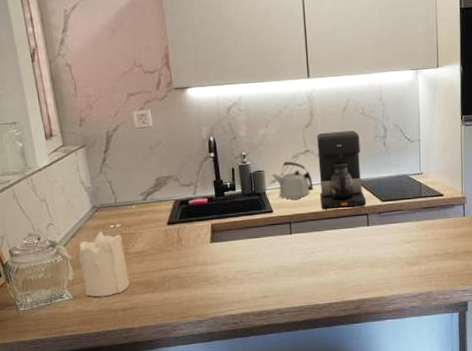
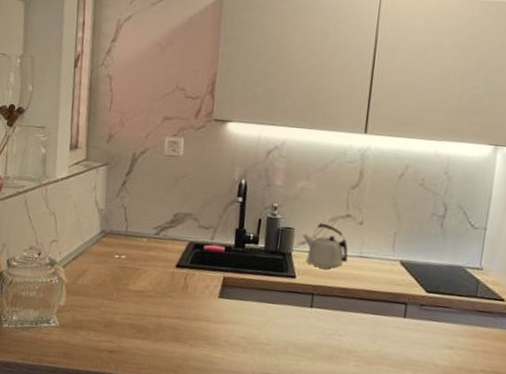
candle: present [79,231,130,297] -> none [73,259,125,333]
coffee maker: present [317,130,366,210] -> none [352,198,414,294]

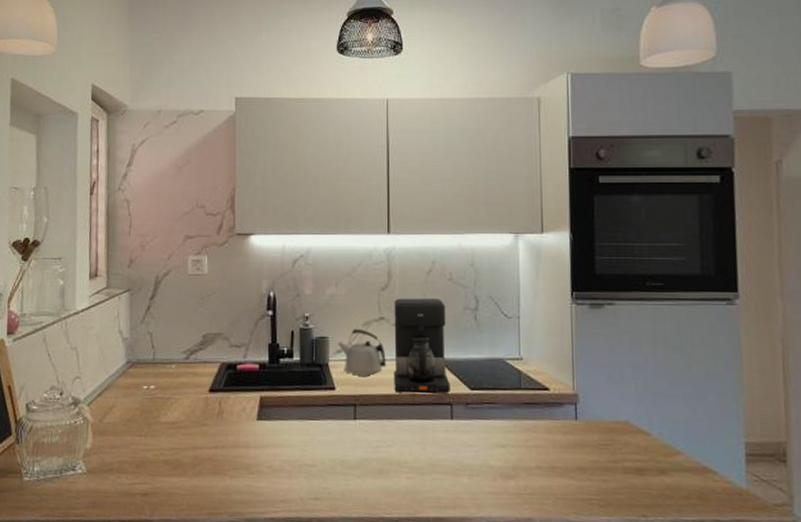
coffee maker: none [352,198,414,294] -> present [393,298,451,395]

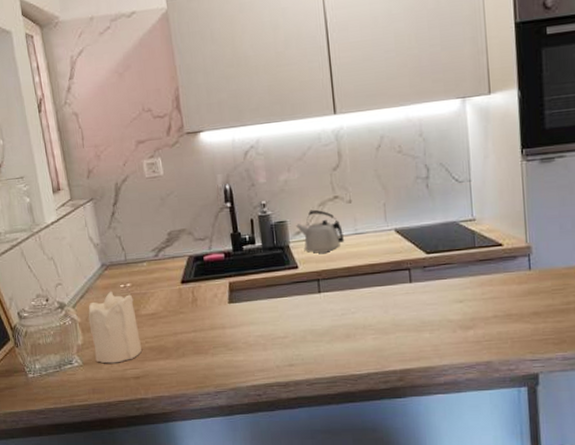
candle: none [101,391,156,475] -> present [88,291,142,364]
coffee maker: present [393,298,451,395] -> none [346,172,408,265]

